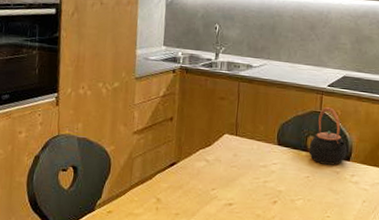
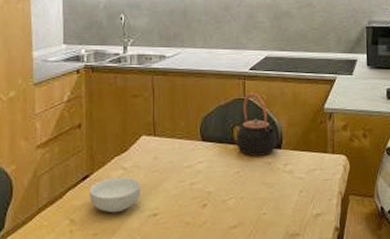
cereal bowl: none [174,167,220,198] -> present [89,177,140,213]

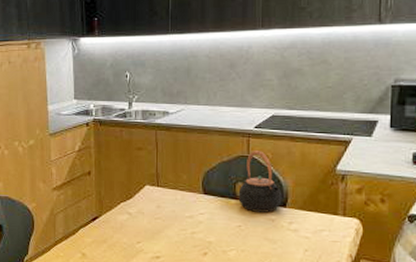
cereal bowl: present [89,177,140,213] -> none [98,221,144,252]

